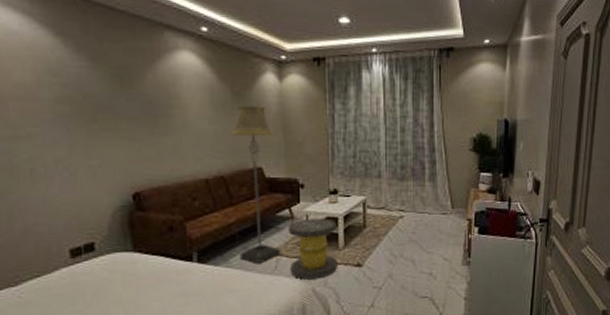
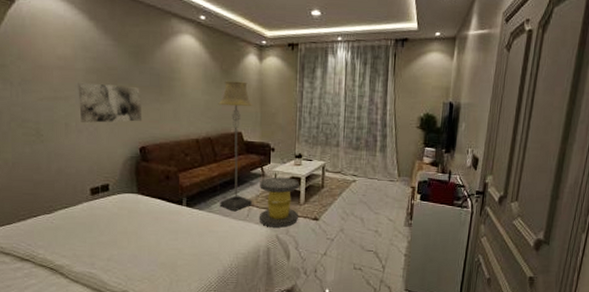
wall art: none [44,115,134,166] -> present [78,82,142,123]

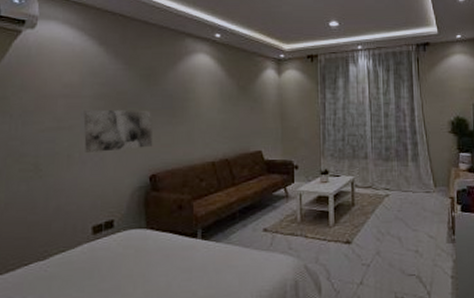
floor lamp: present [218,80,253,212] -> none [235,97,277,241]
stool: present [259,177,299,228] -> none [283,197,328,256]

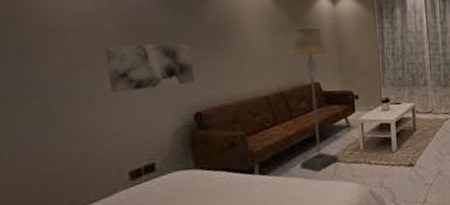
floor lamp: none [235,97,277,241] -> present [288,27,339,172]

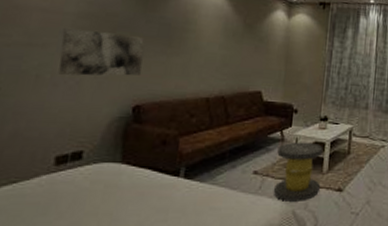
floor lamp: present [288,27,339,172] -> none [226,35,277,183]
stool: none [345,124,392,183] -> present [273,142,323,201]

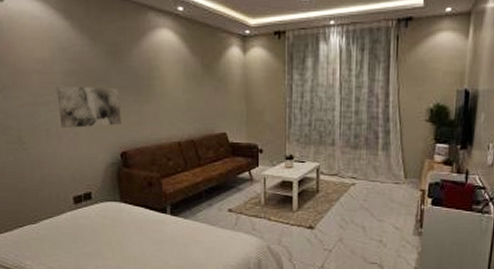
stool: present [273,142,323,201] -> none [248,181,291,237]

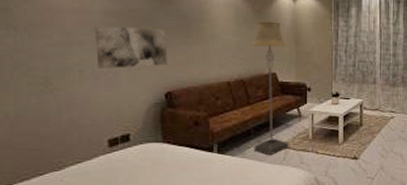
floor lamp: none [200,77,241,220] -> present [250,21,289,156]

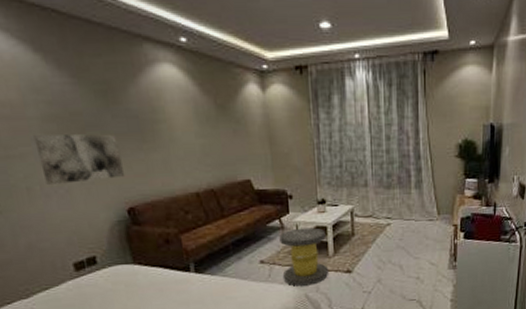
floor lamp: present [250,21,289,156] -> none [217,118,274,273]
stool: none [296,117,337,170] -> present [279,227,328,286]

